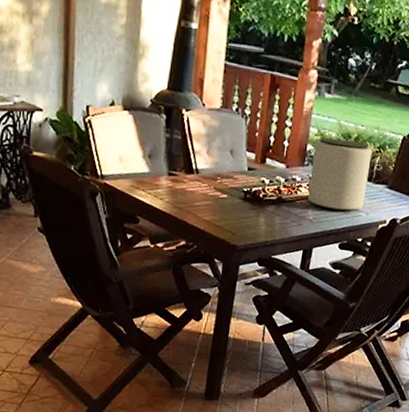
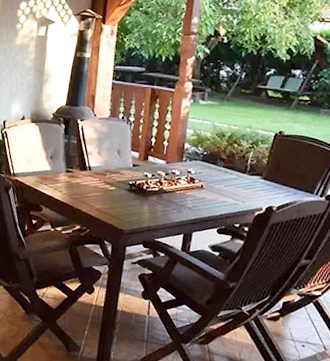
plant pot: present [307,137,373,212] -> none [186,137,246,201]

